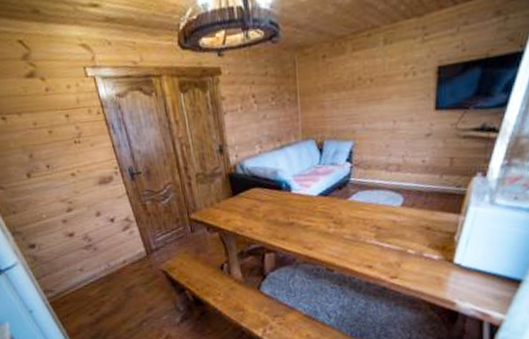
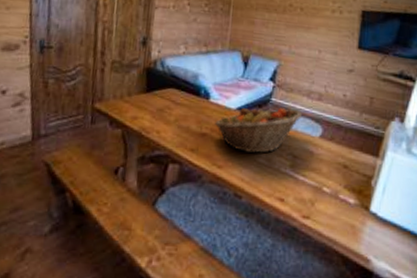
fruit basket: none [299,185,382,232] -> present [214,108,303,153]

